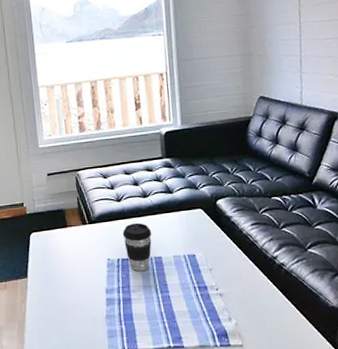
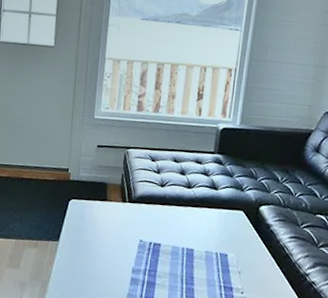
coffee cup: present [122,222,152,272] -> none [159,210,189,260]

